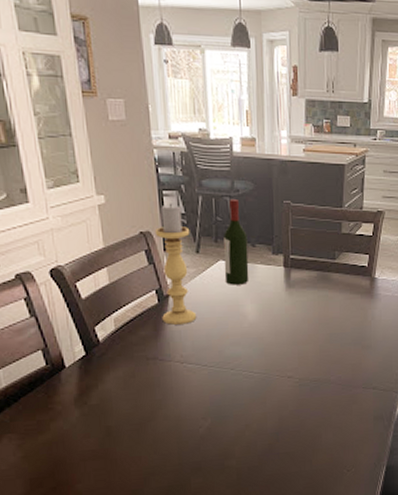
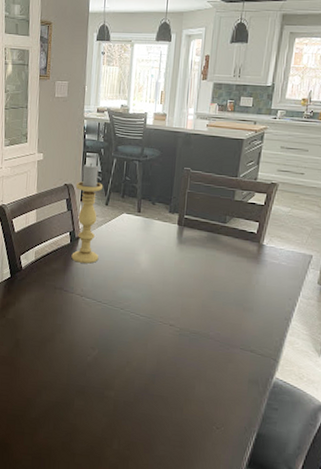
wine bottle: present [223,198,249,285] -> none [126,162,150,236]

